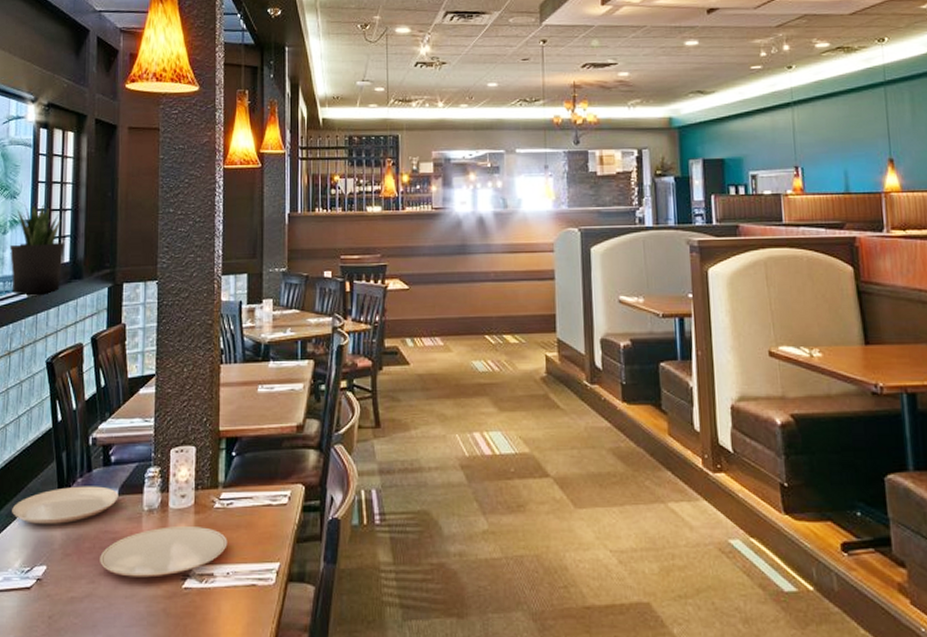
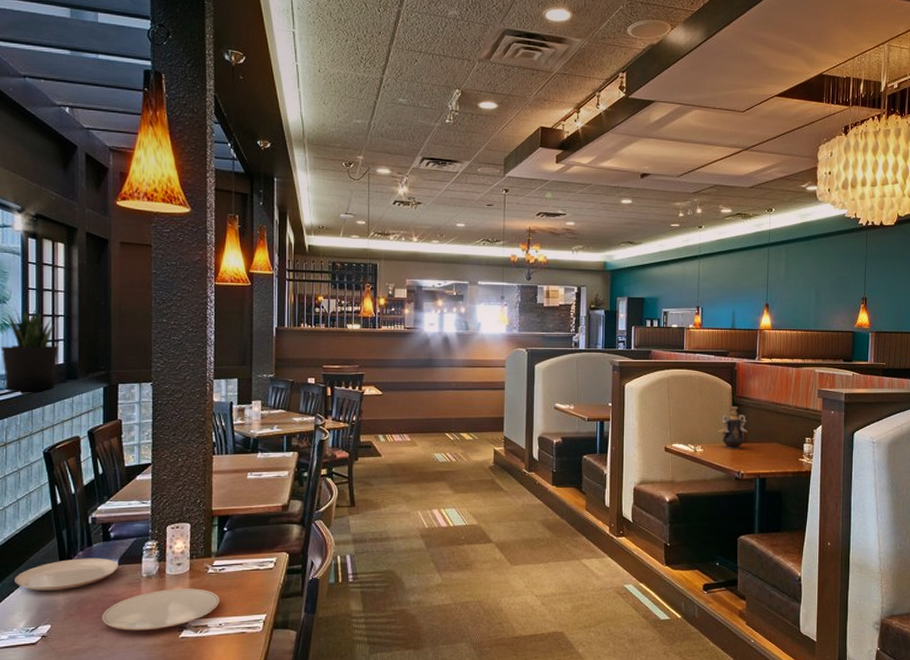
decorative vase: none [840,294,883,354] -> present [717,405,748,450]

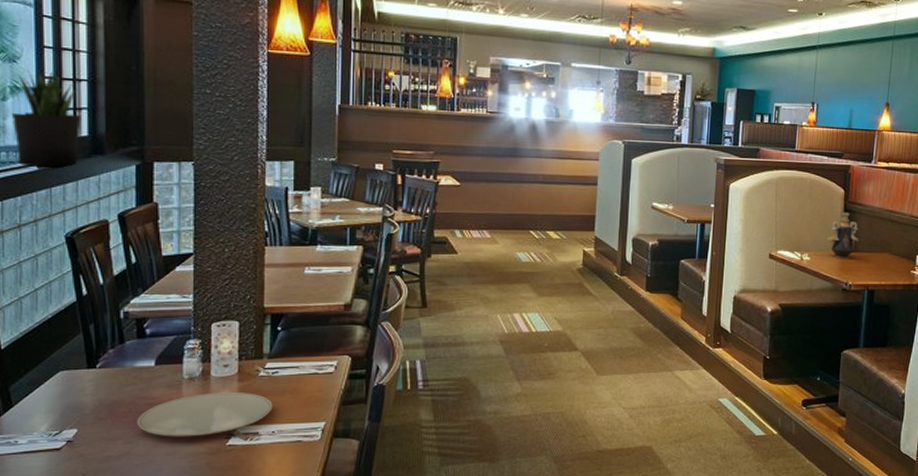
plate: present [15,558,118,592] -> none [34,356,156,392]

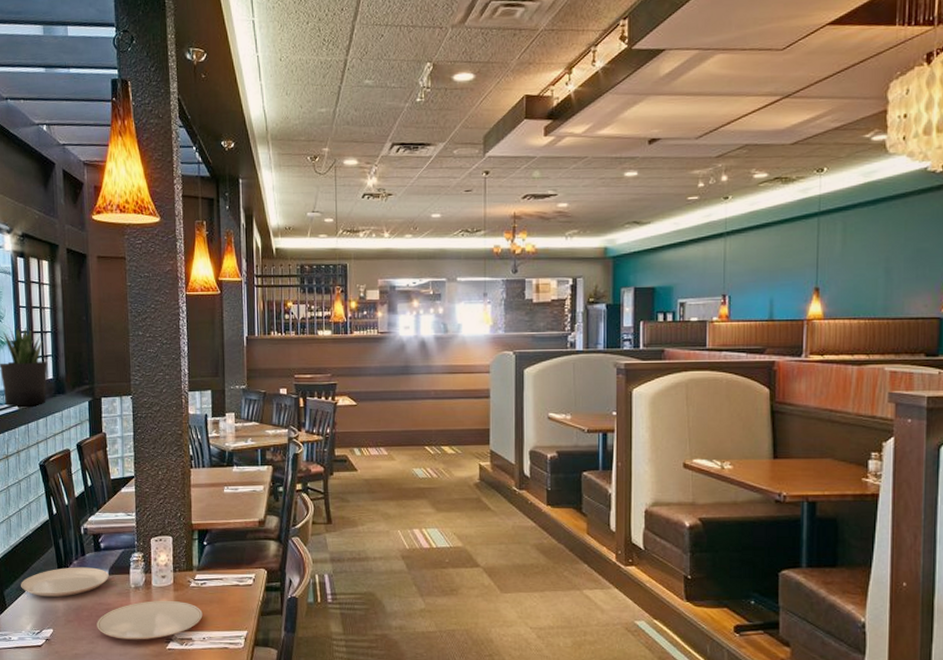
plate: none [34,356,156,392] -> present [21,567,109,598]
decorative vase: present [826,211,859,259] -> none [751,413,791,467]

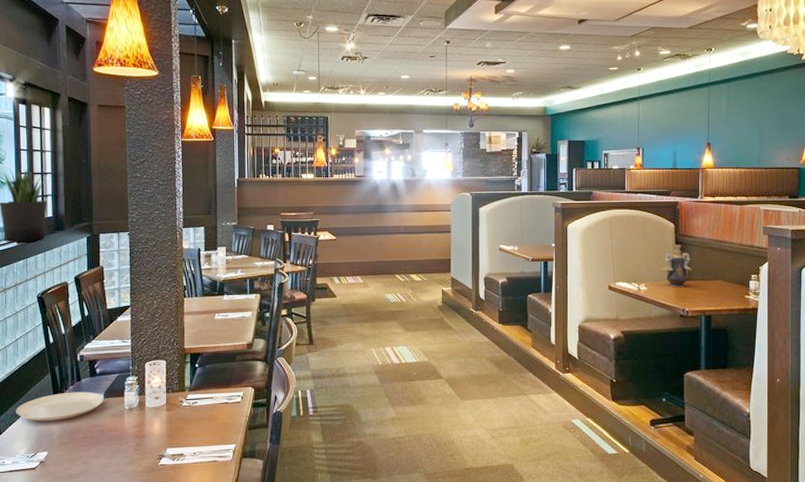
plate: present [97,601,203,640] -> none [91,420,194,458]
decorative vase: none [751,413,791,467] -> present [661,244,692,288]

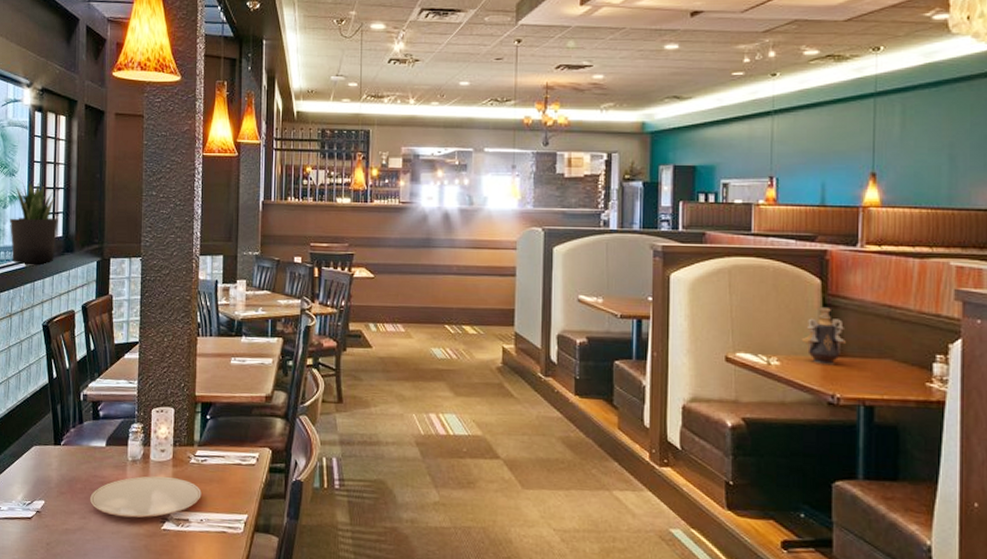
plate: present [16,392,104,422] -> none [15,435,106,467]
plate: none [91,420,194,458] -> present [90,476,202,518]

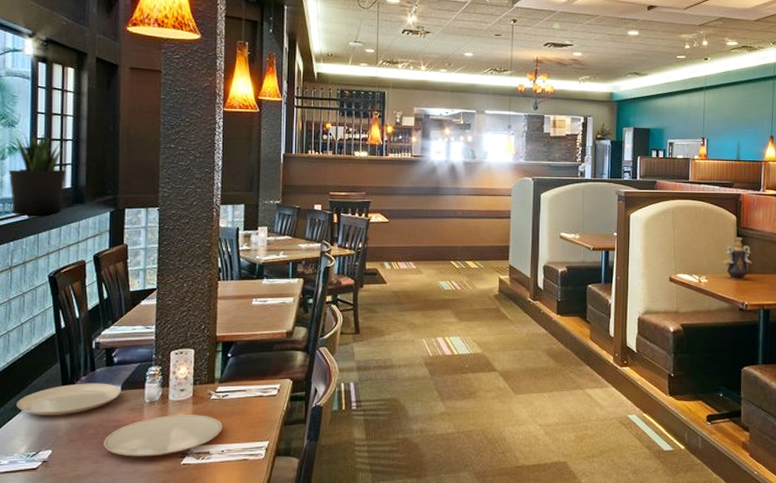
plate: none [15,435,106,467] -> present [16,383,121,417]

